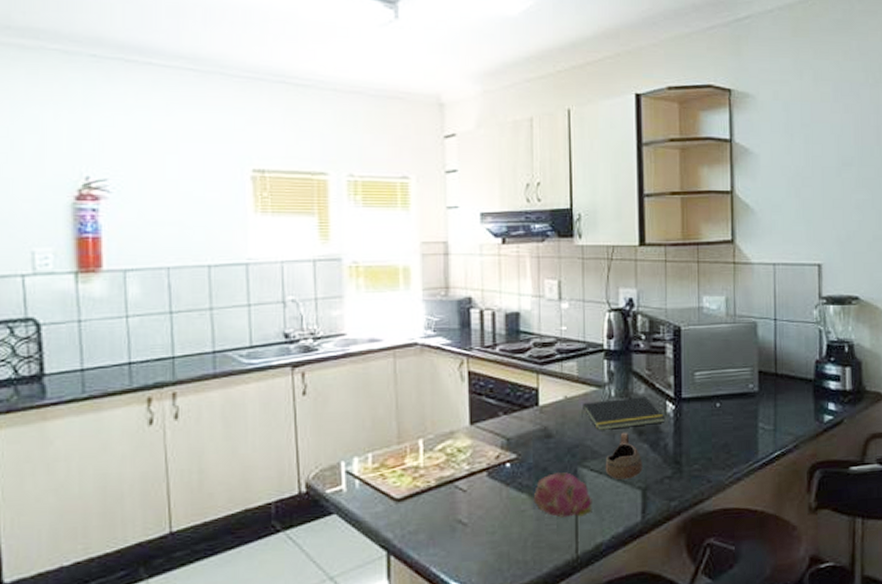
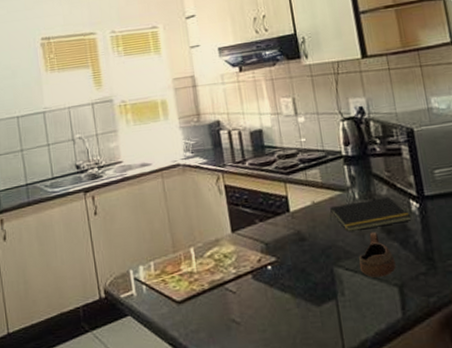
fruit: present [533,472,592,518] -> none [296,272,353,316]

